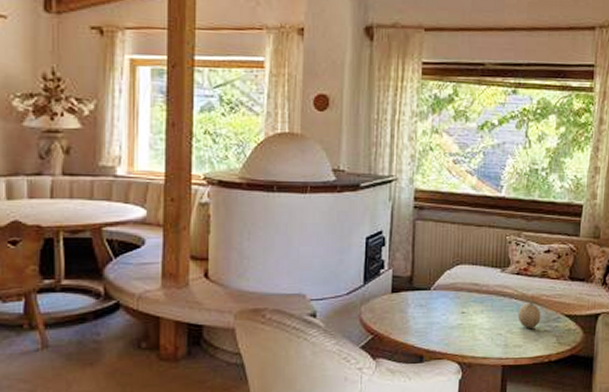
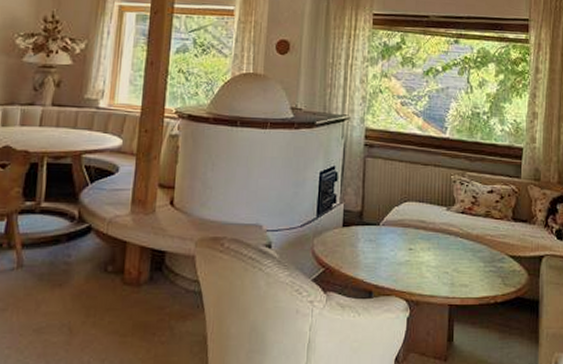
fruit: present [517,294,543,328] -> none [463,233,488,268]

